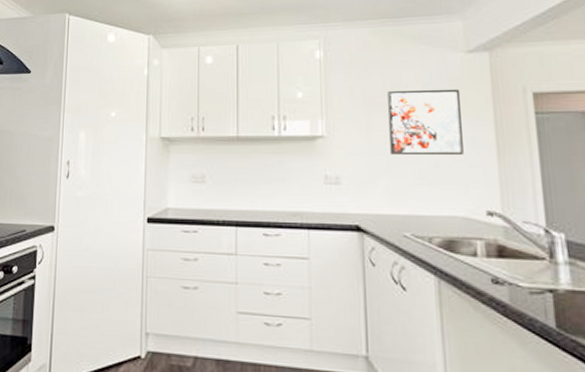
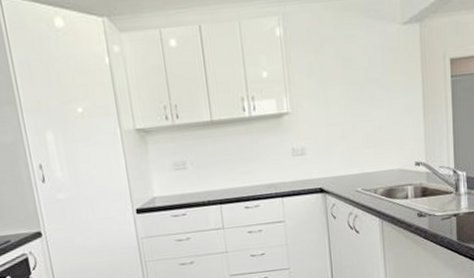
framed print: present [388,88,464,154] -> none [340,59,400,123]

